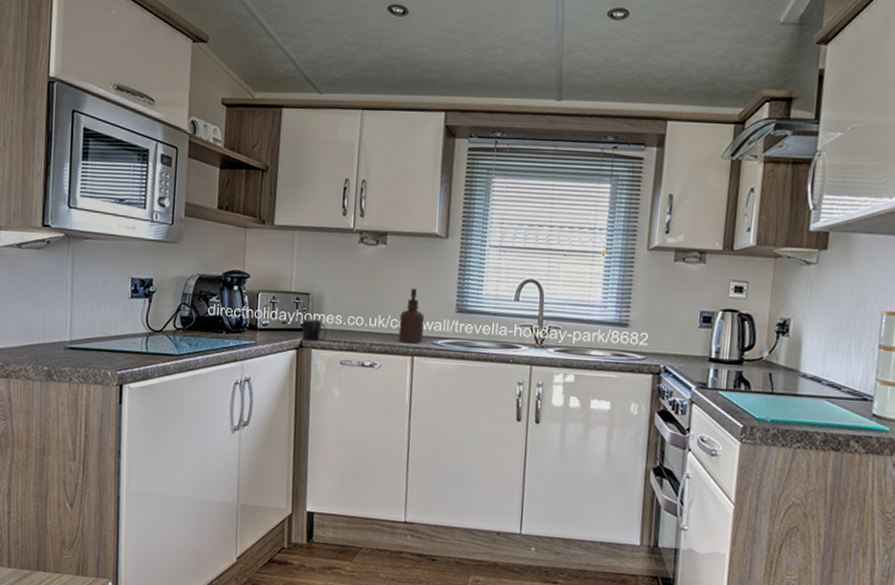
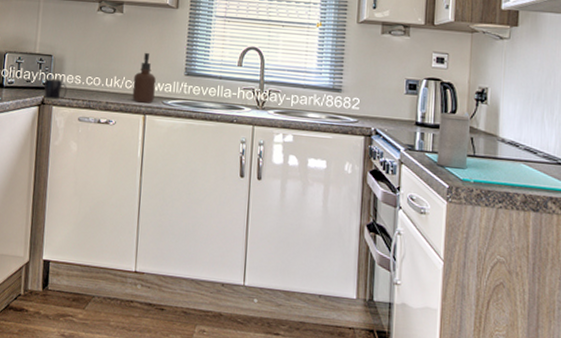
canister: none [729,347,771,409] -> present [435,112,471,170]

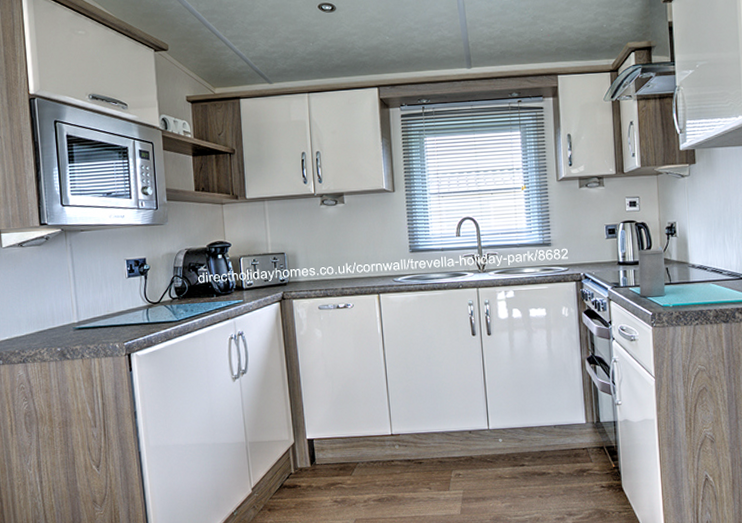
mug: present [44,78,68,102] -> none [281,274,304,296]
soap dispenser: present [132,52,156,103] -> none [363,236,385,284]

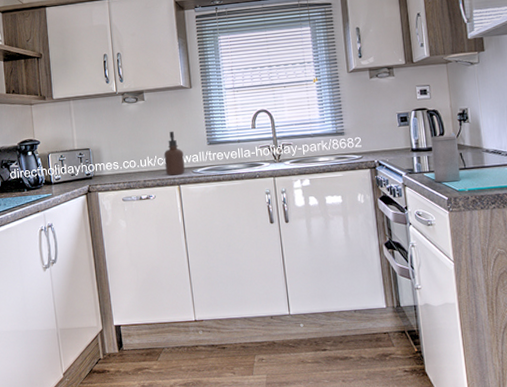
soap dispenser: none [363,236,385,284] -> present [164,131,185,176]

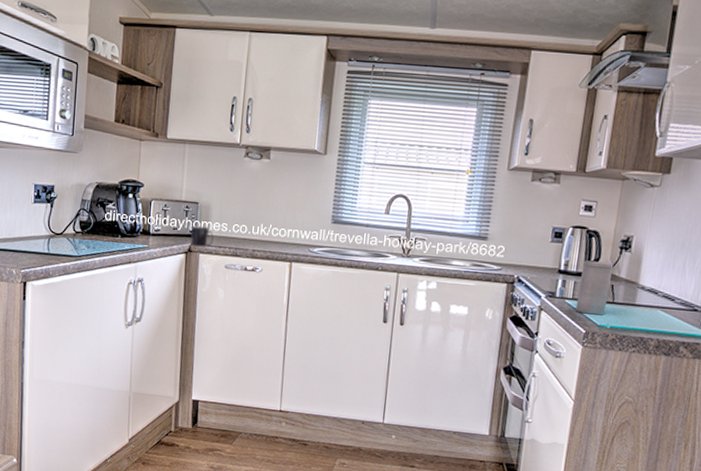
mug: none [86,168,109,189] -> present [190,225,214,249]
soap dispenser: present [164,131,185,176] -> none [278,199,303,251]

